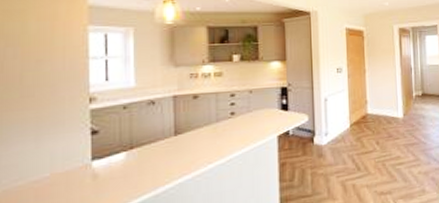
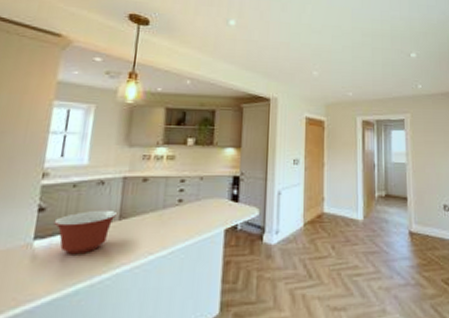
mixing bowl: none [109,127,173,170] -> present [54,209,118,254]

